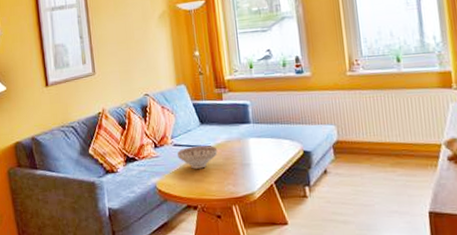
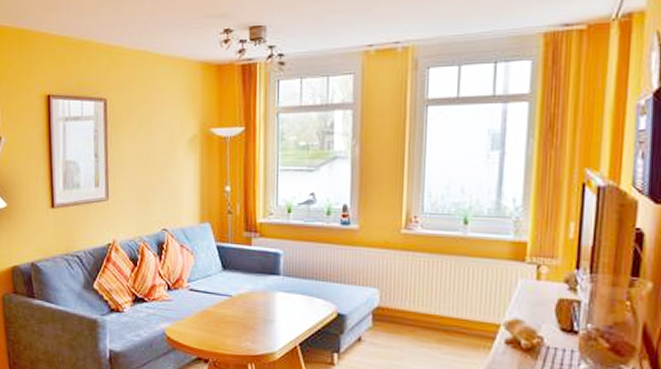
decorative bowl: present [176,145,218,169] -> none [192,293,239,319]

